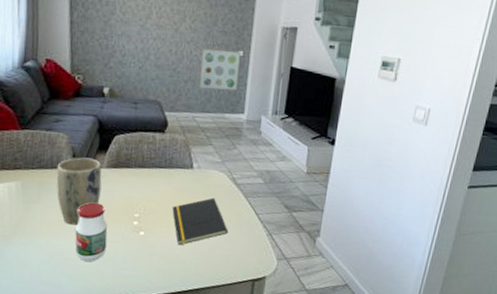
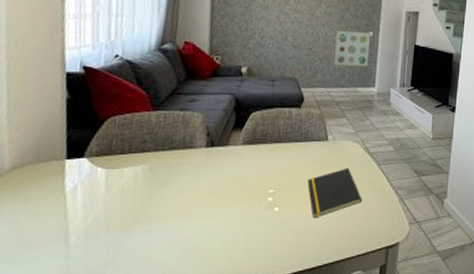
plant pot: present [56,157,102,225] -> none [187,136,237,207]
jar: present [75,202,107,261] -> none [205,181,240,244]

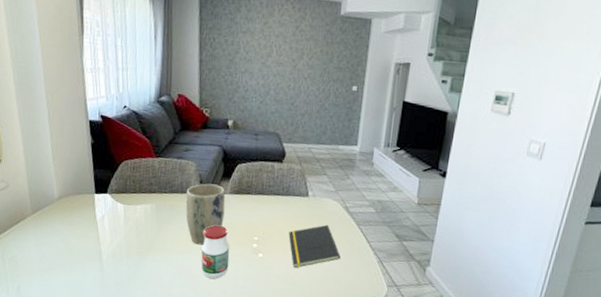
plant pot: none [187,136,237,207] -> present [185,183,226,245]
jar: none [205,181,240,244] -> present [201,225,229,279]
wall art: present [333,30,372,67] -> none [314,83,356,124]

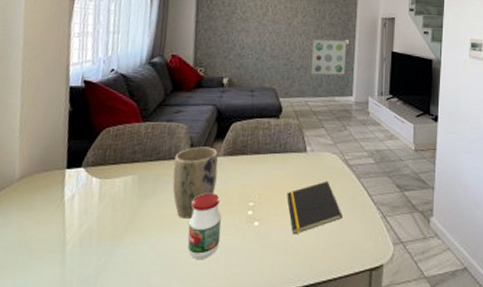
wall art: none [314,83,356,124] -> present [310,38,348,76]

